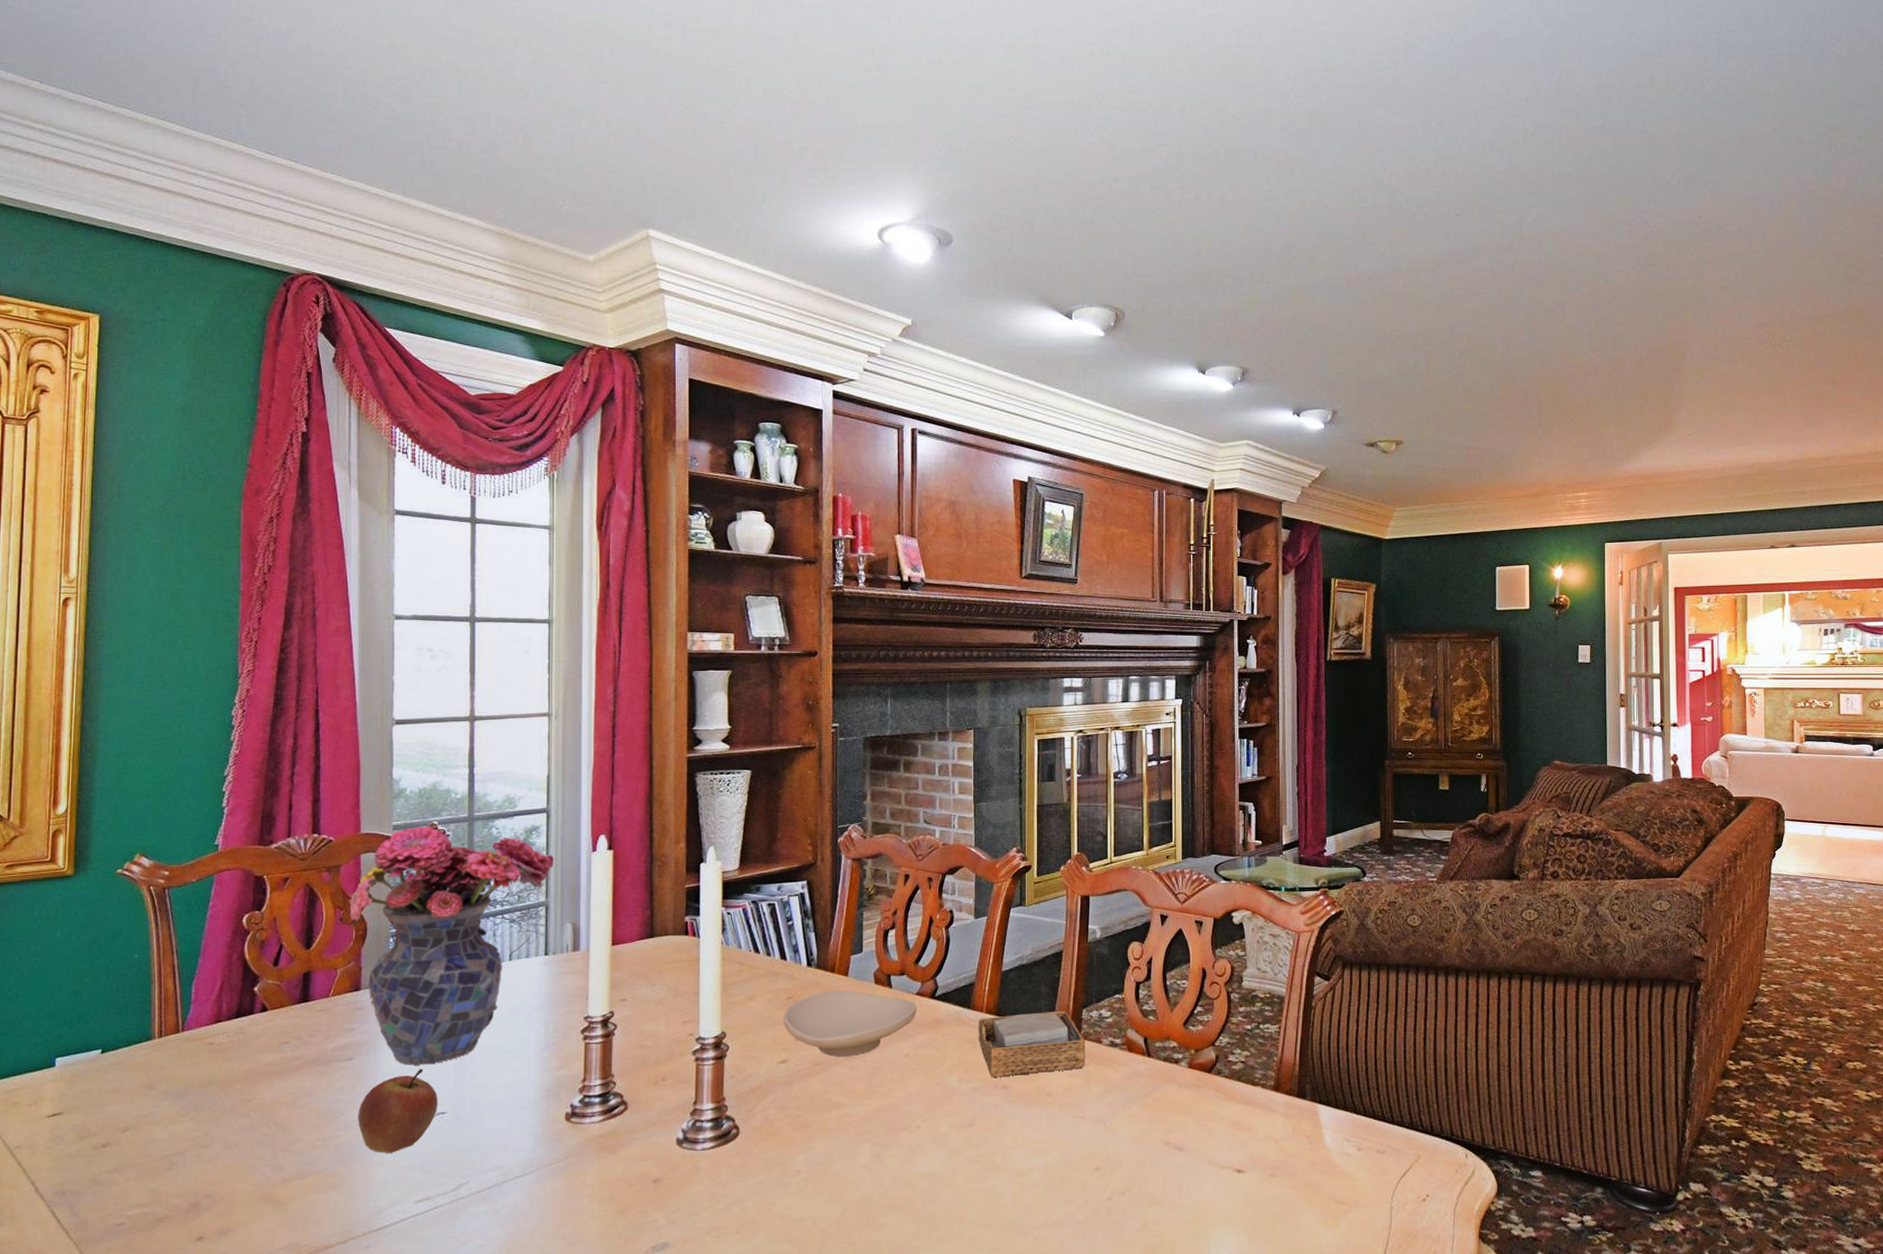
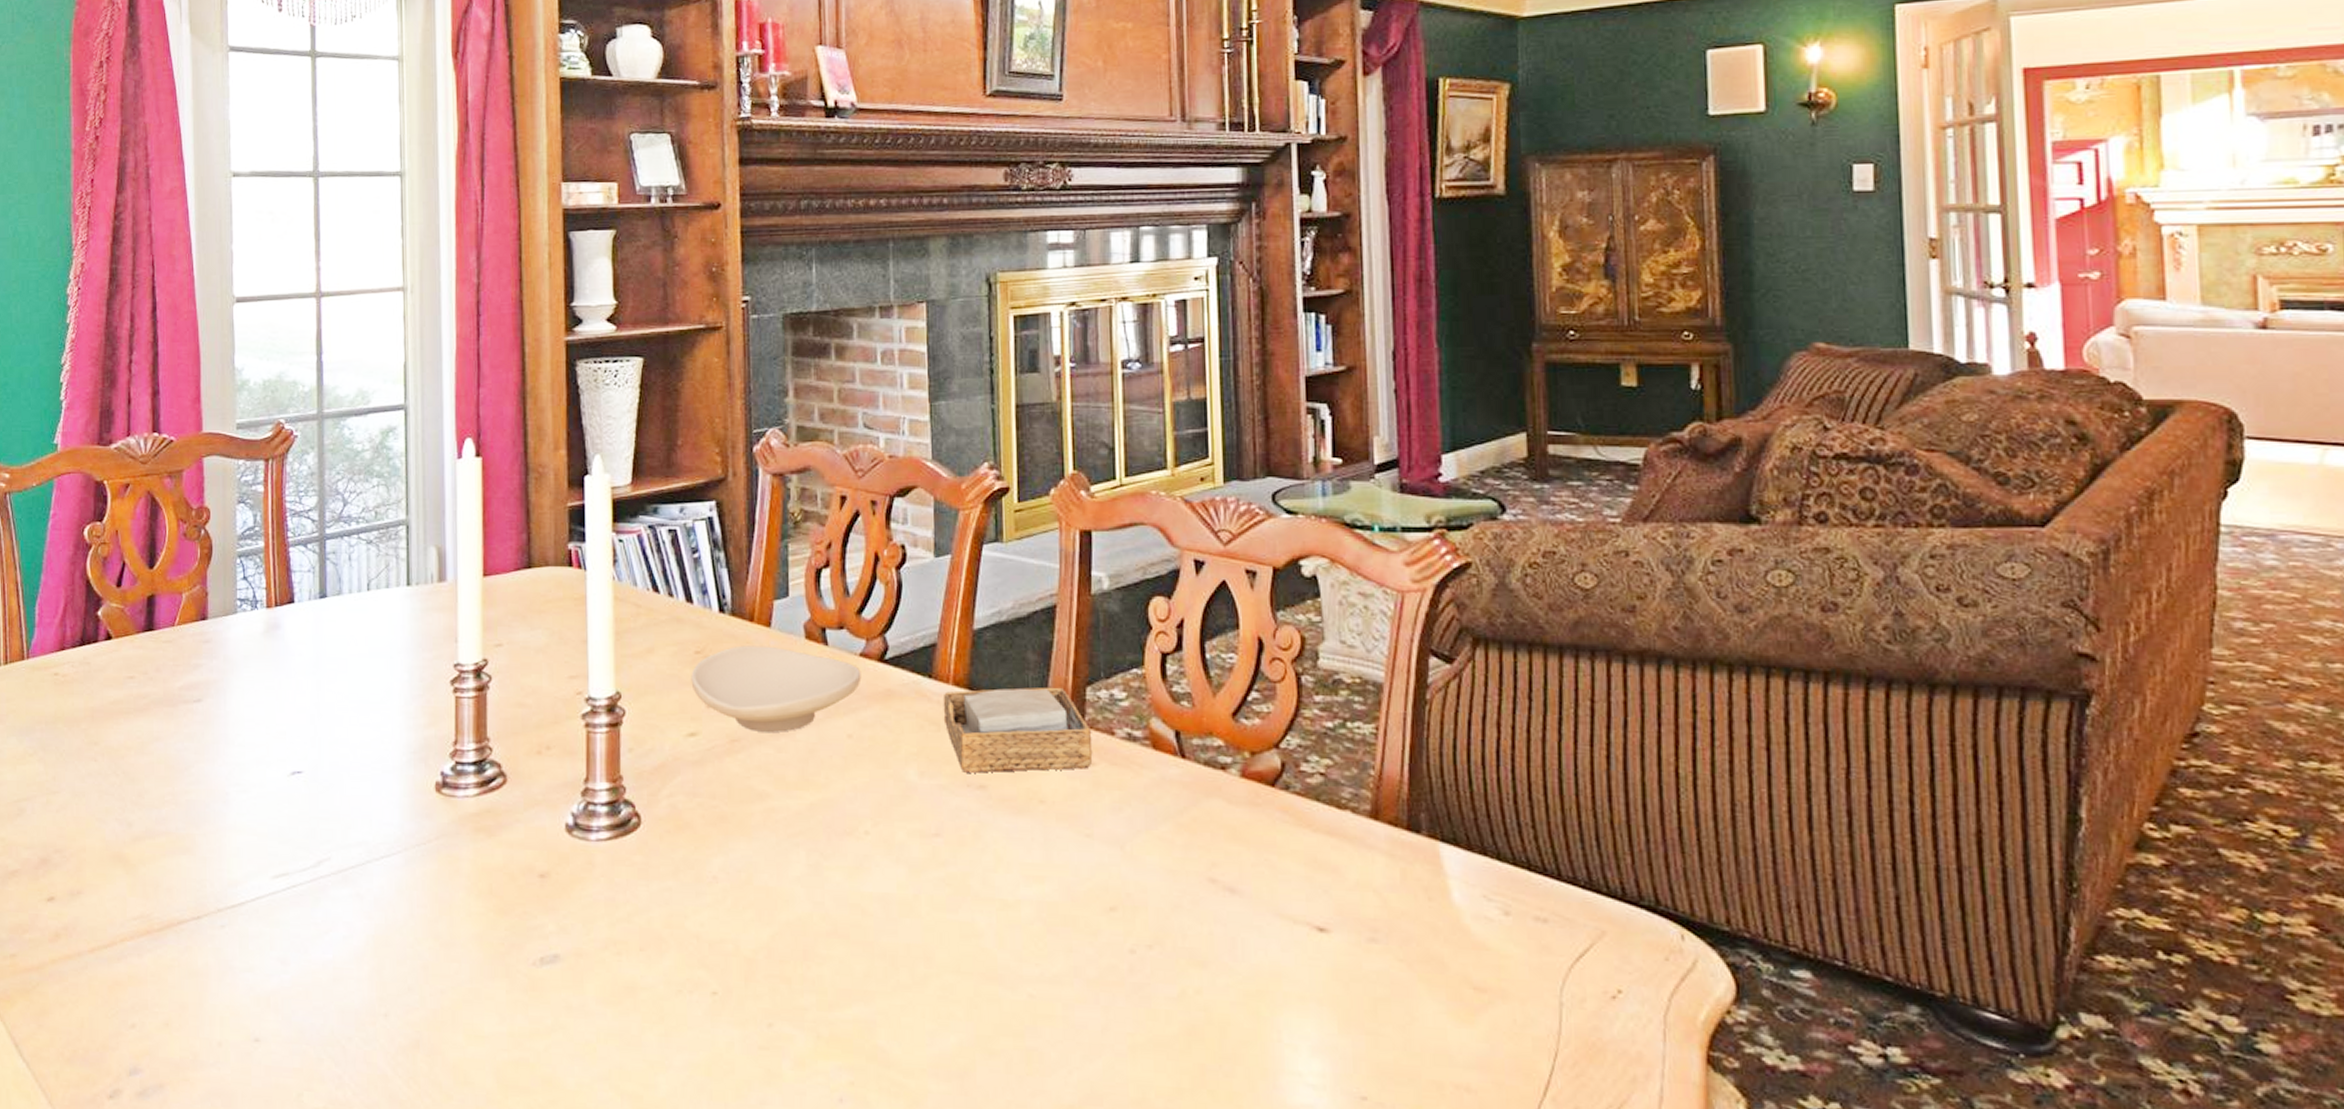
flower arrangement: present [349,826,554,1065] -> none [193,425,414,713]
fruit: present [358,1068,438,1153] -> none [208,717,293,816]

